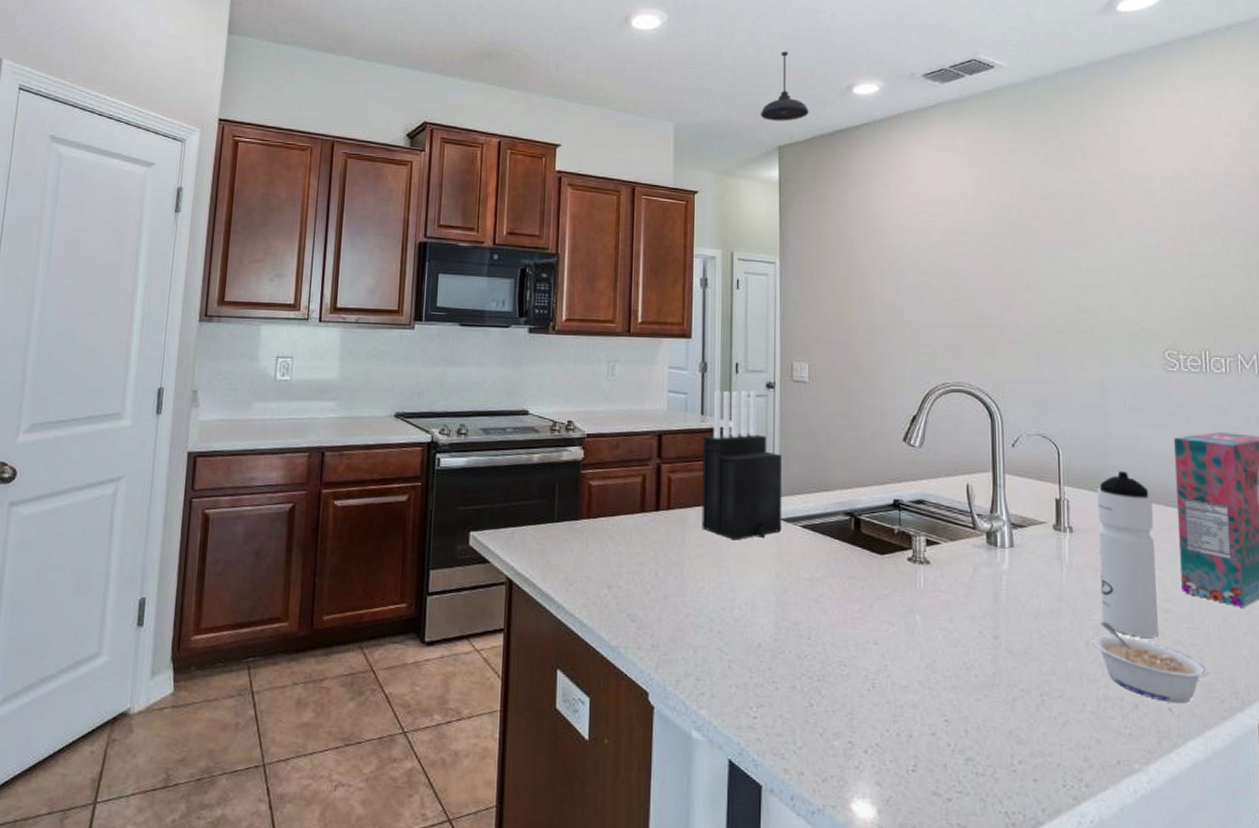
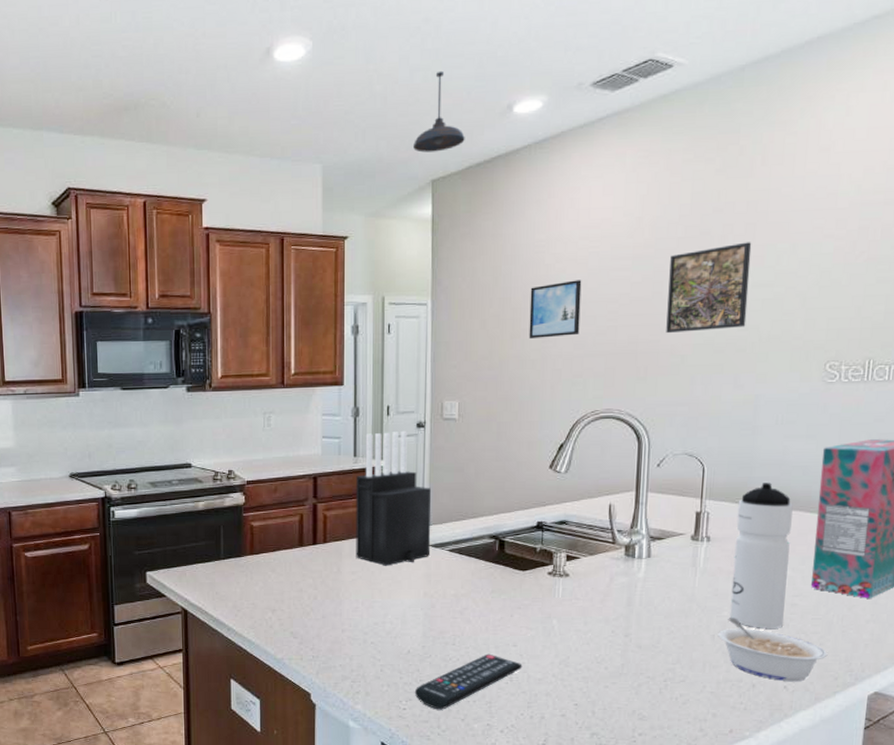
remote control: none [766,652,886,721] -> present [414,653,523,710]
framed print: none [876,251,925,306] -> present [529,280,582,338]
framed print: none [1007,228,1084,311] -> present [666,242,752,334]

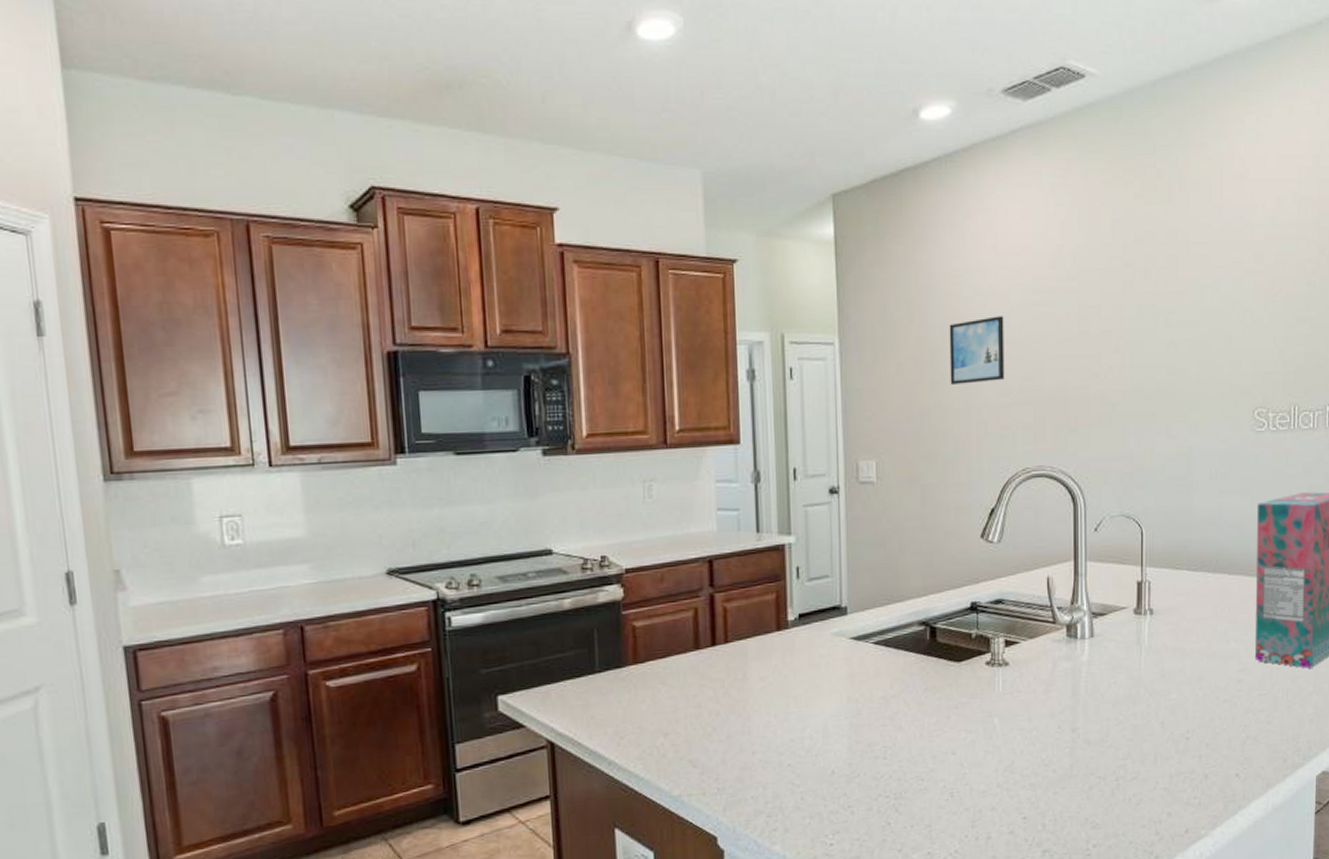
knife block: present [356,430,432,566] -> none [760,498,853,667]
pendant light: present [413,70,465,153] -> none [809,64,868,161]
remote control: present [414,653,523,710] -> none [842,765,964,841]
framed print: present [666,242,752,334] -> none [1095,276,1175,379]
legume: present [717,618,828,682] -> none [1167,700,1276,768]
water bottle: present [729,483,793,628] -> none [1177,545,1232,710]

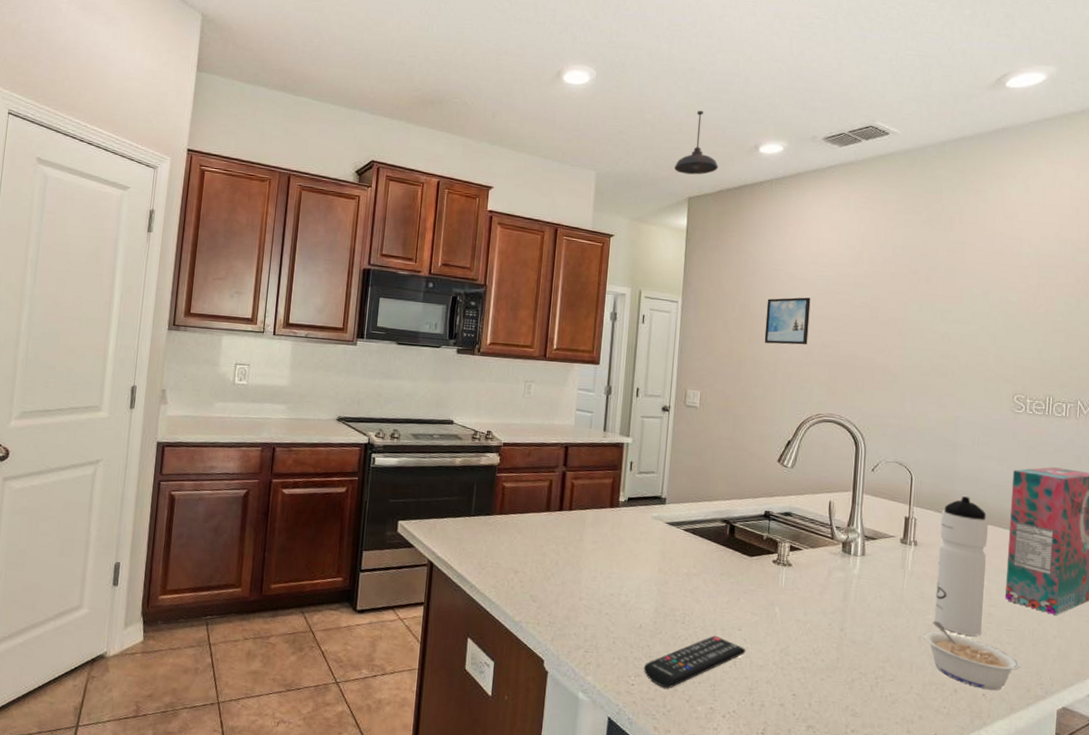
pendant light: none [809,64,868,161] -> present [674,110,718,175]
remote control: none [842,765,964,841] -> present [643,635,746,689]
legume: none [1167,700,1276,768] -> present [923,621,1021,691]
water bottle: none [1177,545,1232,710] -> present [934,496,988,636]

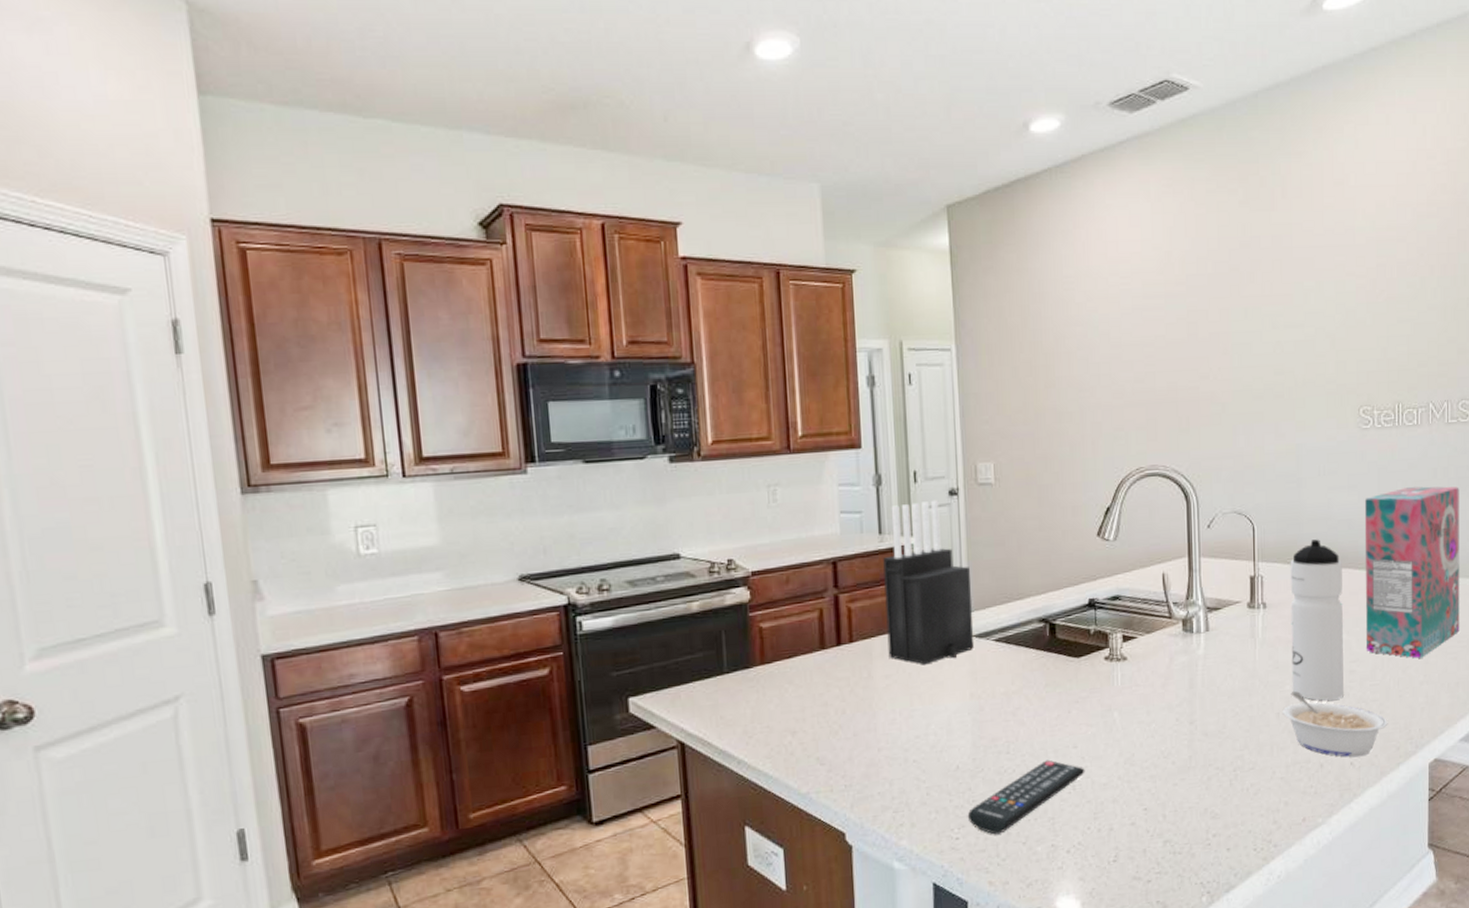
knife block: none [598,411,671,539] -> present [883,499,975,665]
pendant light: present [674,110,718,175] -> none [923,80,980,173]
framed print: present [764,297,811,345] -> none [1062,320,1117,388]

